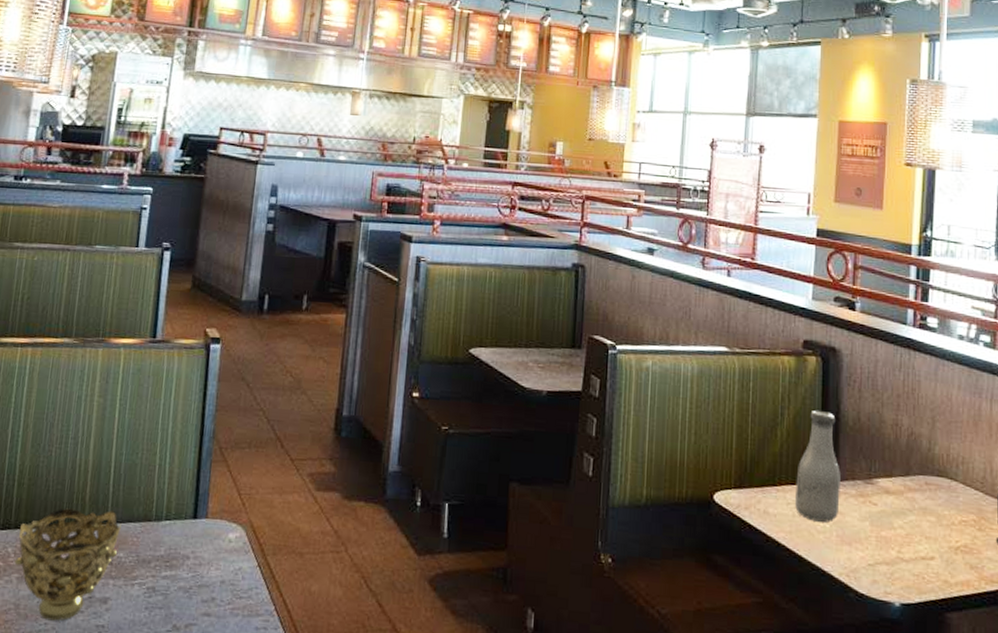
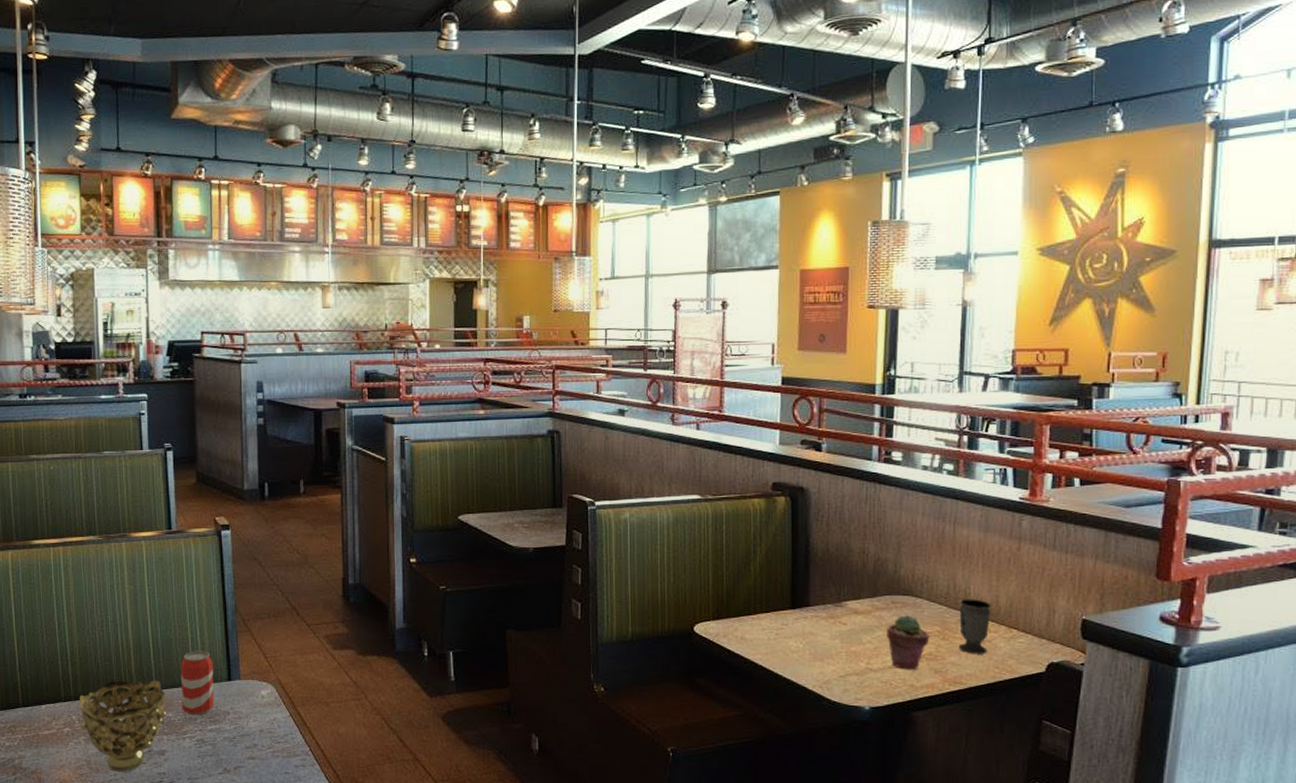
beverage can: none [135,480,180,558] -> present [180,651,214,716]
bottle: present [795,410,840,522] -> none [770,545,812,643]
potted succulent: none [918,498,965,564] -> present [885,614,930,670]

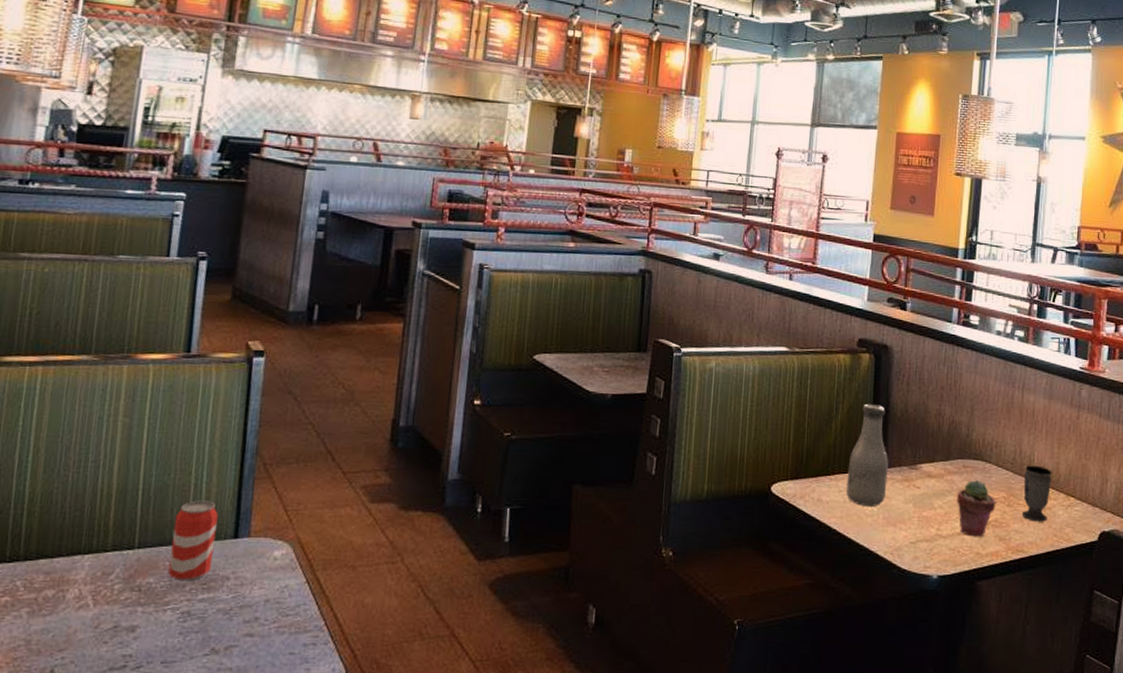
decorative bowl: present [79,679,167,772] -> none [24,535,151,654]
bottle: none [770,545,812,643] -> present [846,403,888,506]

